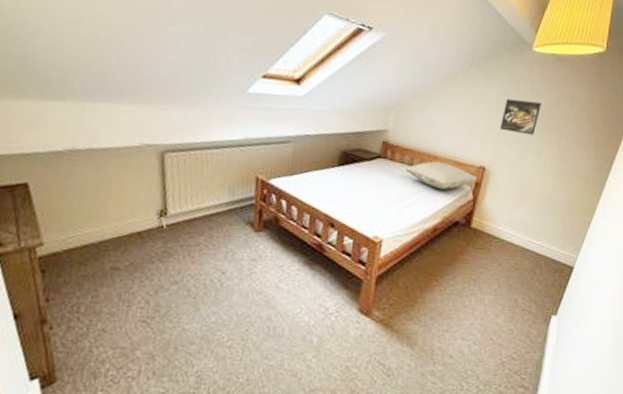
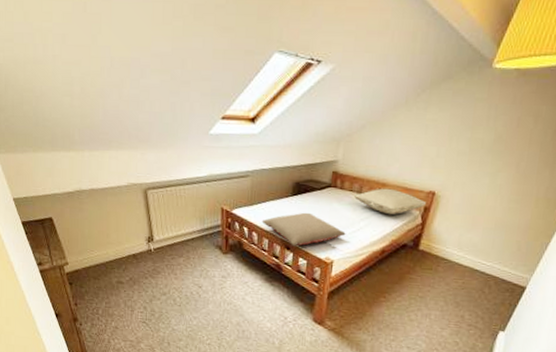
pillow: none [303,184,396,223] -> present [261,212,346,246]
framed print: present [500,98,541,135] -> none [452,121,500,158]

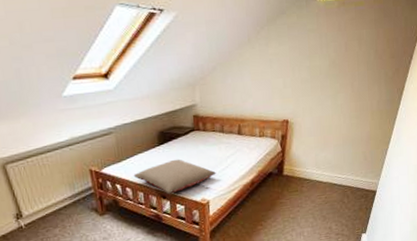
pillow: present [353,188,427,215] -> none [217,123,283,148]

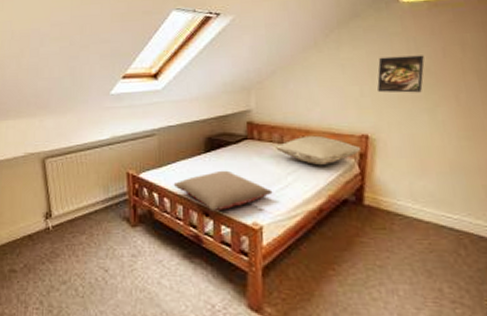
pillow: none [217,123,283,148] -> present [274,135,362,166]
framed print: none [296,49,332,84] -> present [377,55,425,93]

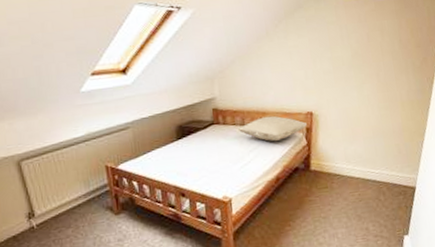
pillow: present [173,170,273,212] -> none [150,153,238,192]
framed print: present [377,55,425,93] -> none [318,40,354,75]

